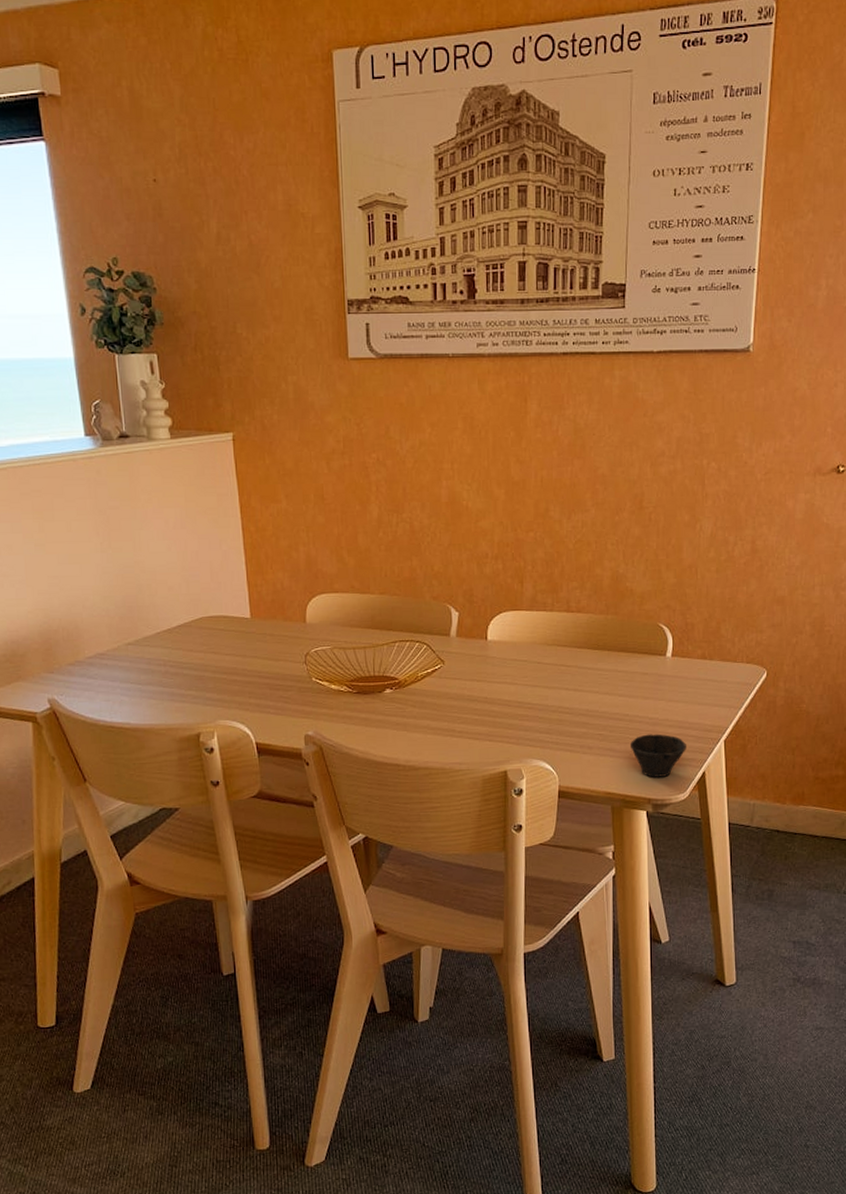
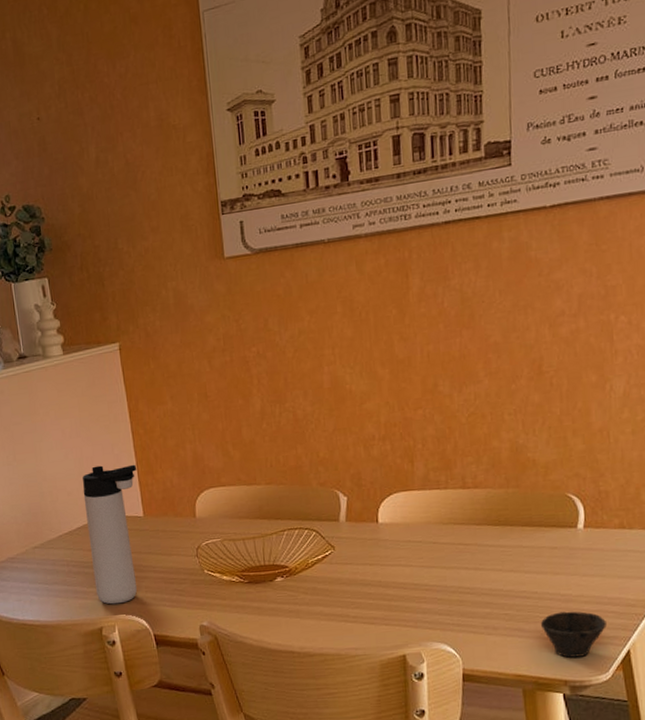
thermos bottle: none [185,561,246,709] -> present [83,464,138,605]

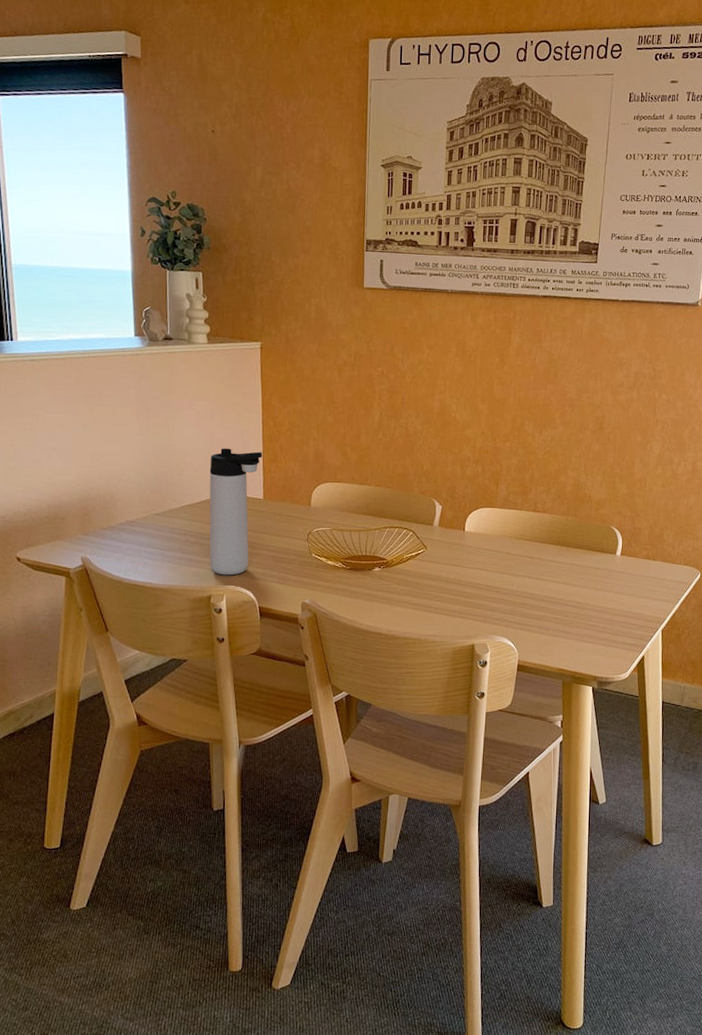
cup: present [541,611,606,658] -> none [582,620,629,658]

